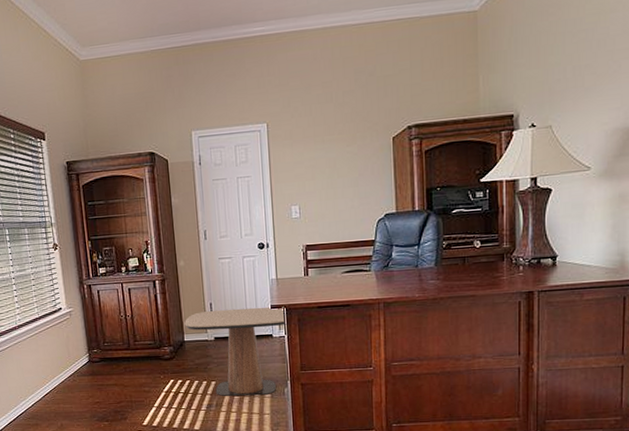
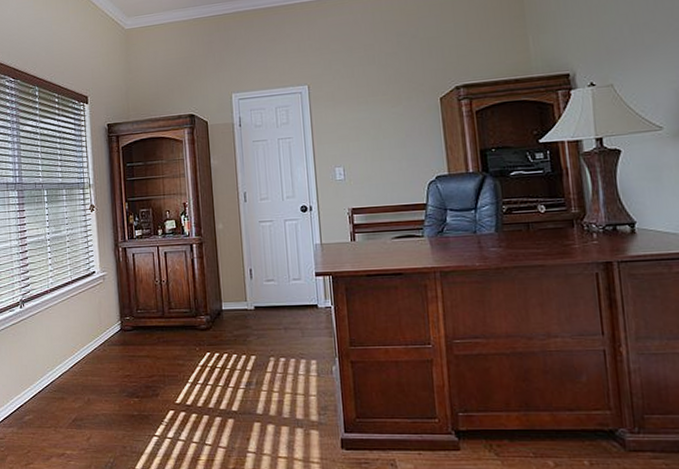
side table: present [184,307,287,397] -> none [222,274,333,374]

